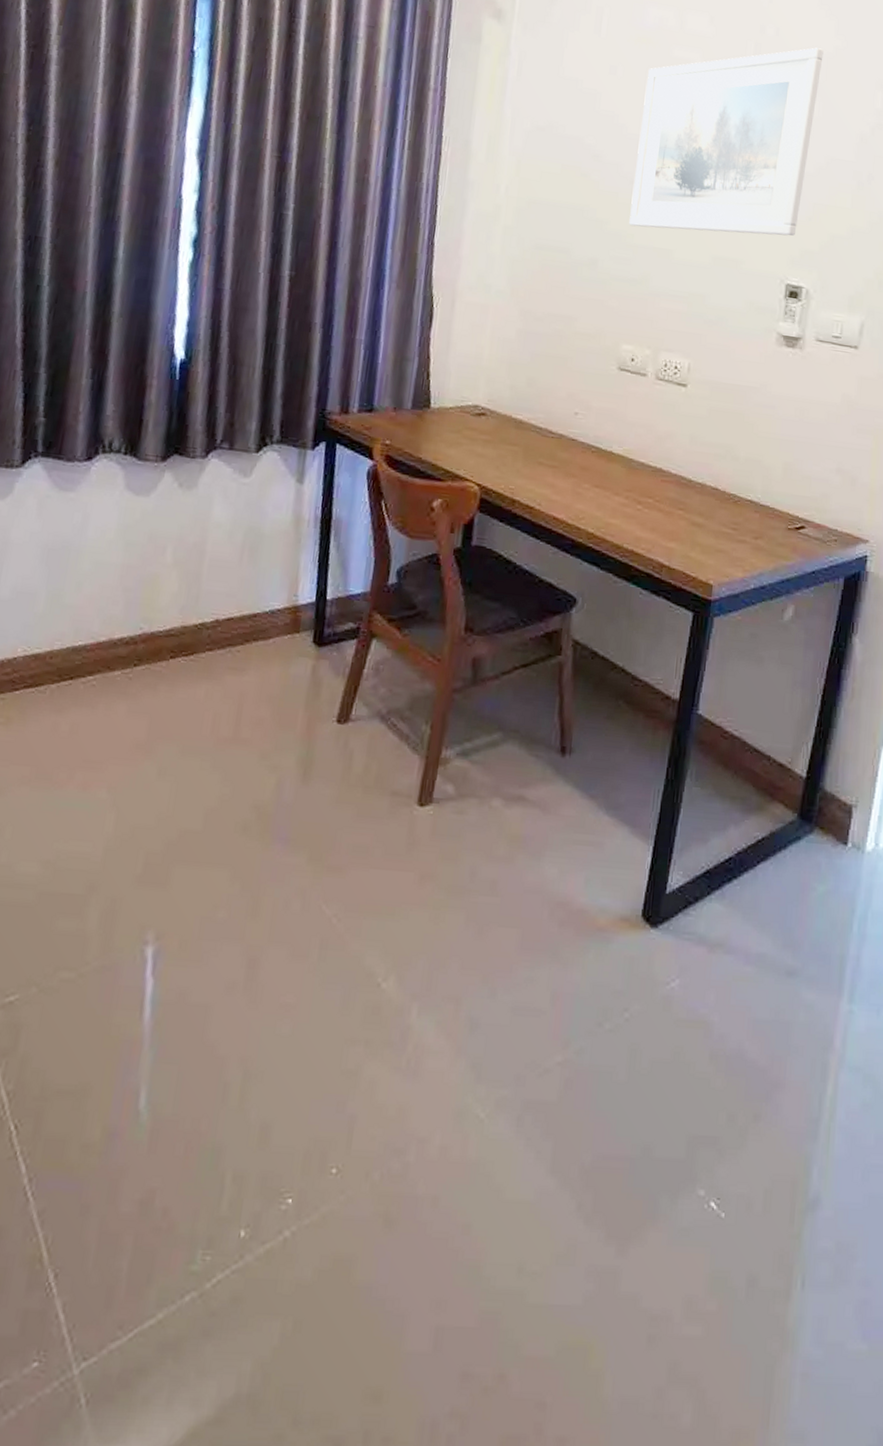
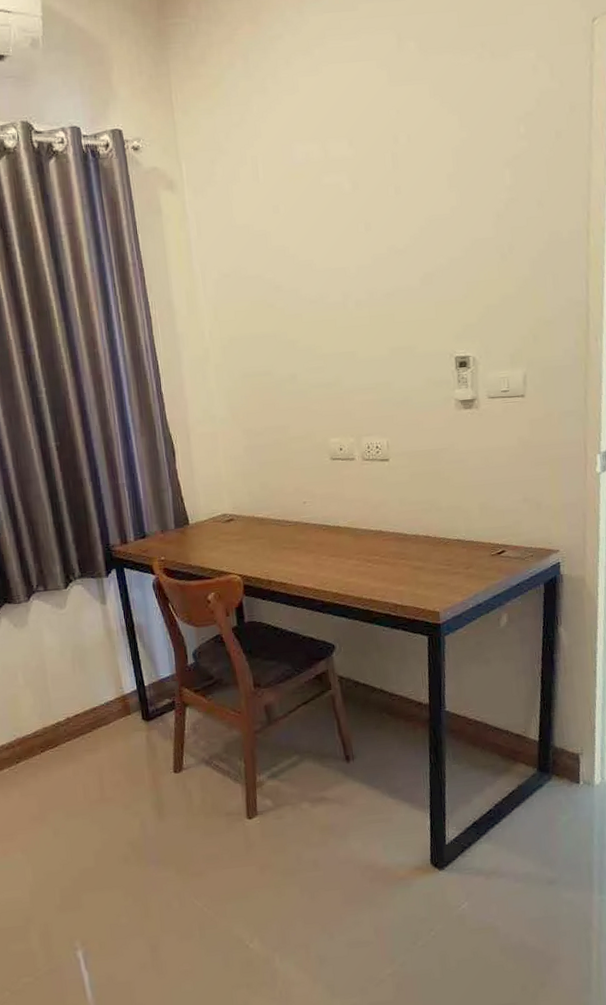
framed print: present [629,47,824,236] -> none [306,144,456,340]

